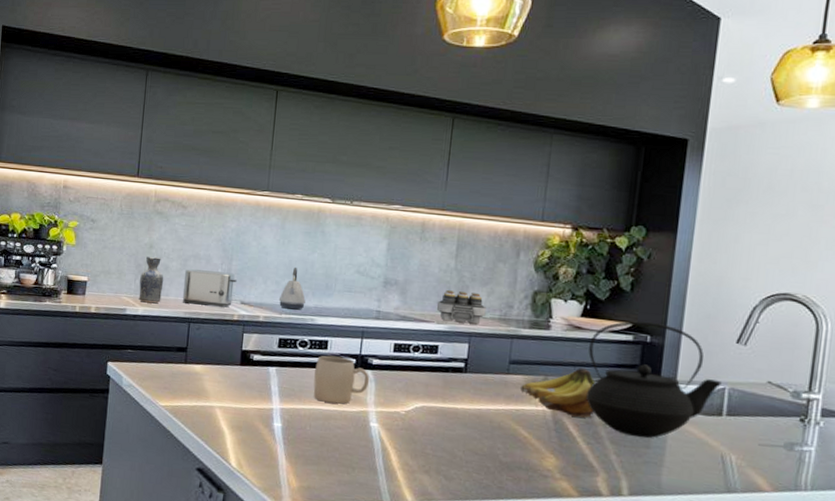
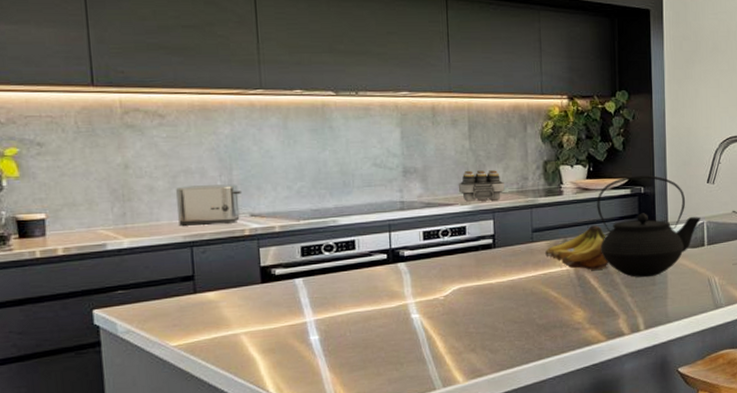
ceramic jug: present [138,257,164,304] -> none [117,178,151,233]
kettle: present [278,266,306,310] -> none [293,168,324,214]
mug: present [313,355,370,404] -> none [345,254,404,304]

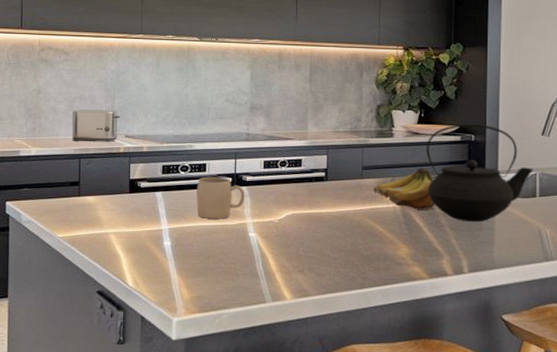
mug: none [345,254,404,304] -> present [196,177,246,219]
spice rack: present [458,170,505,202] -> none [297,110,339,138]

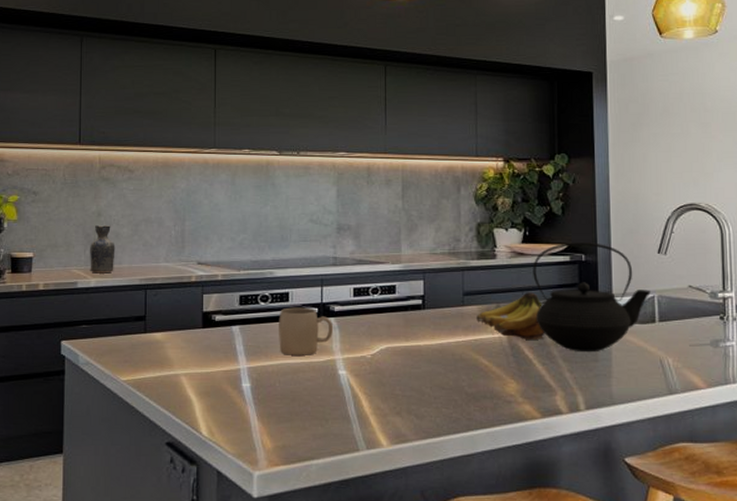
ceramic jug: none [30,101,53,144] -> present [89,225,116,274]
toaster: present [71,109,121,143] -> none [136,234,192,271]

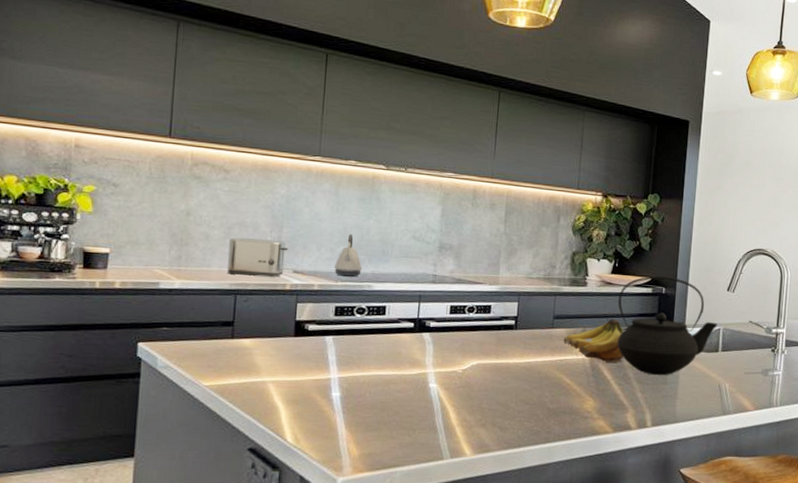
ceramic jug: present [89,225,116,274] -> none [174,225,205,276]
toaster: none [136,234,192,271] -> present [226,237,289,278]
kettle: none [235,221,262,265] -> present [334,233,362,277]
mug: present [279,307,334,355] -> none [372,321,428,368]

